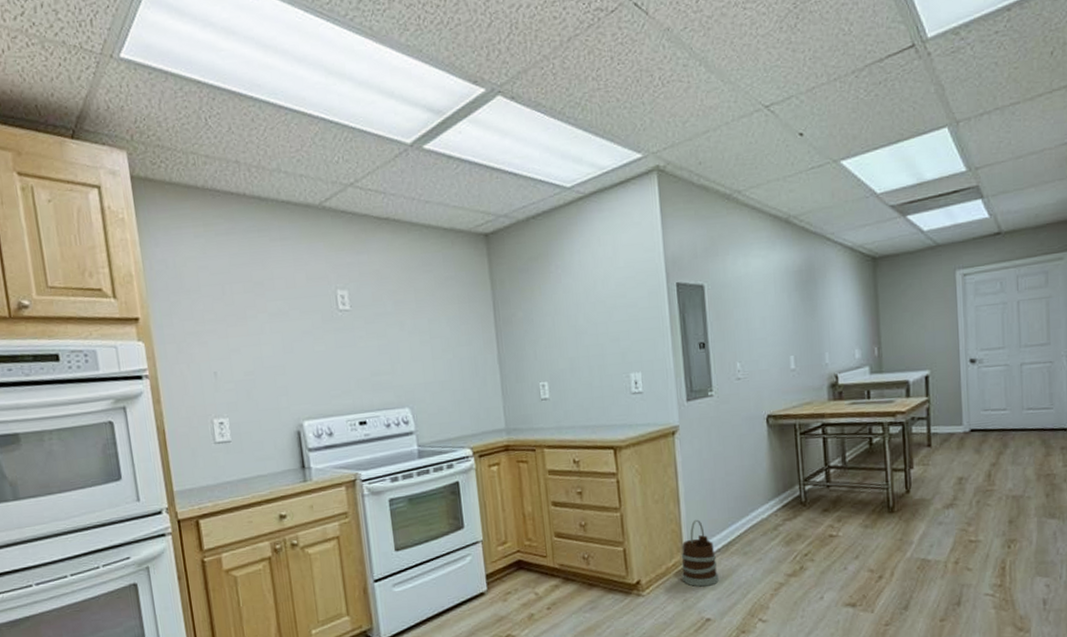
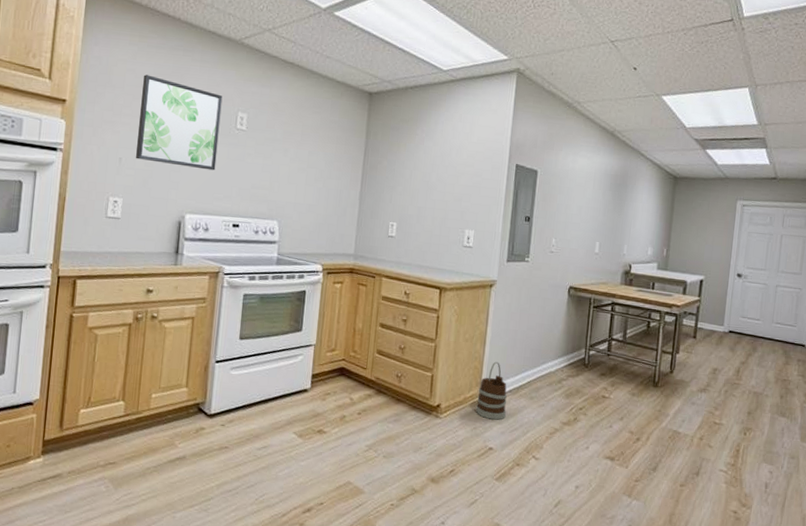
wall art: none [219,268,326,370] -> present [135,74,223,171]

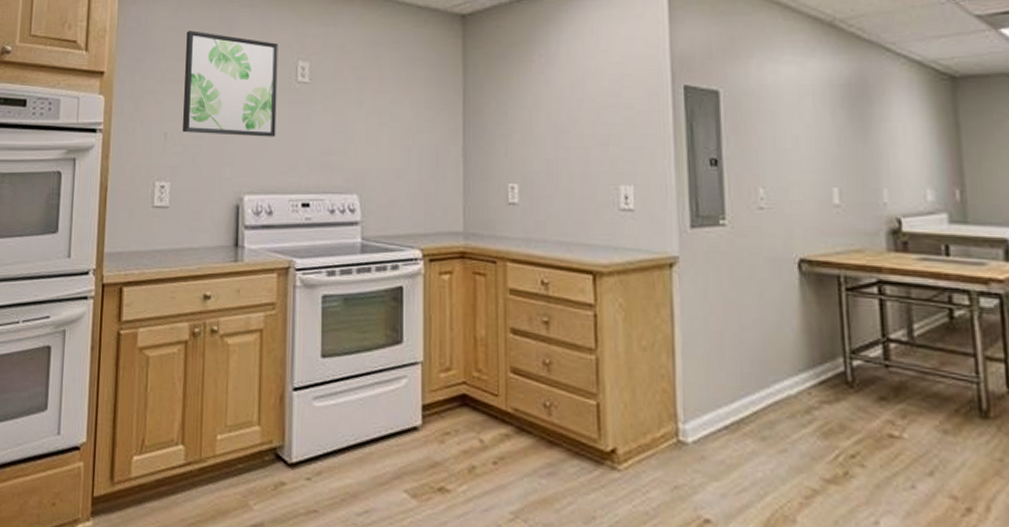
wooden bucket: present [475,361,507,420] -> none [673,380,725,475]

